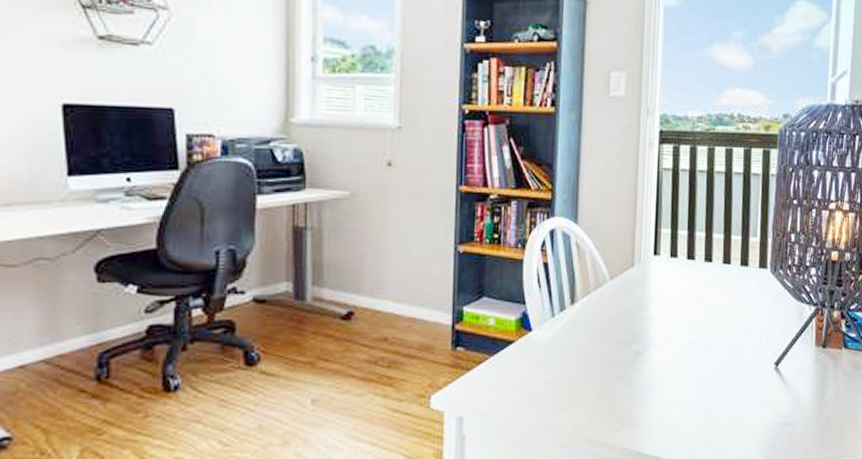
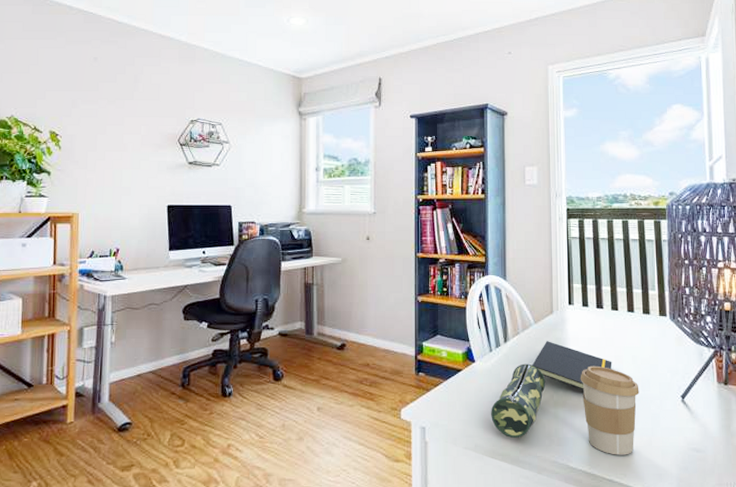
pencil case: none [549,330,620,424] -> present [491,363,546,438]
notepad: none [604,301,701,361] -> present [532,341,612,390]
coffee cup: none [661,330,729,436] -> present [580,365,639,455]

